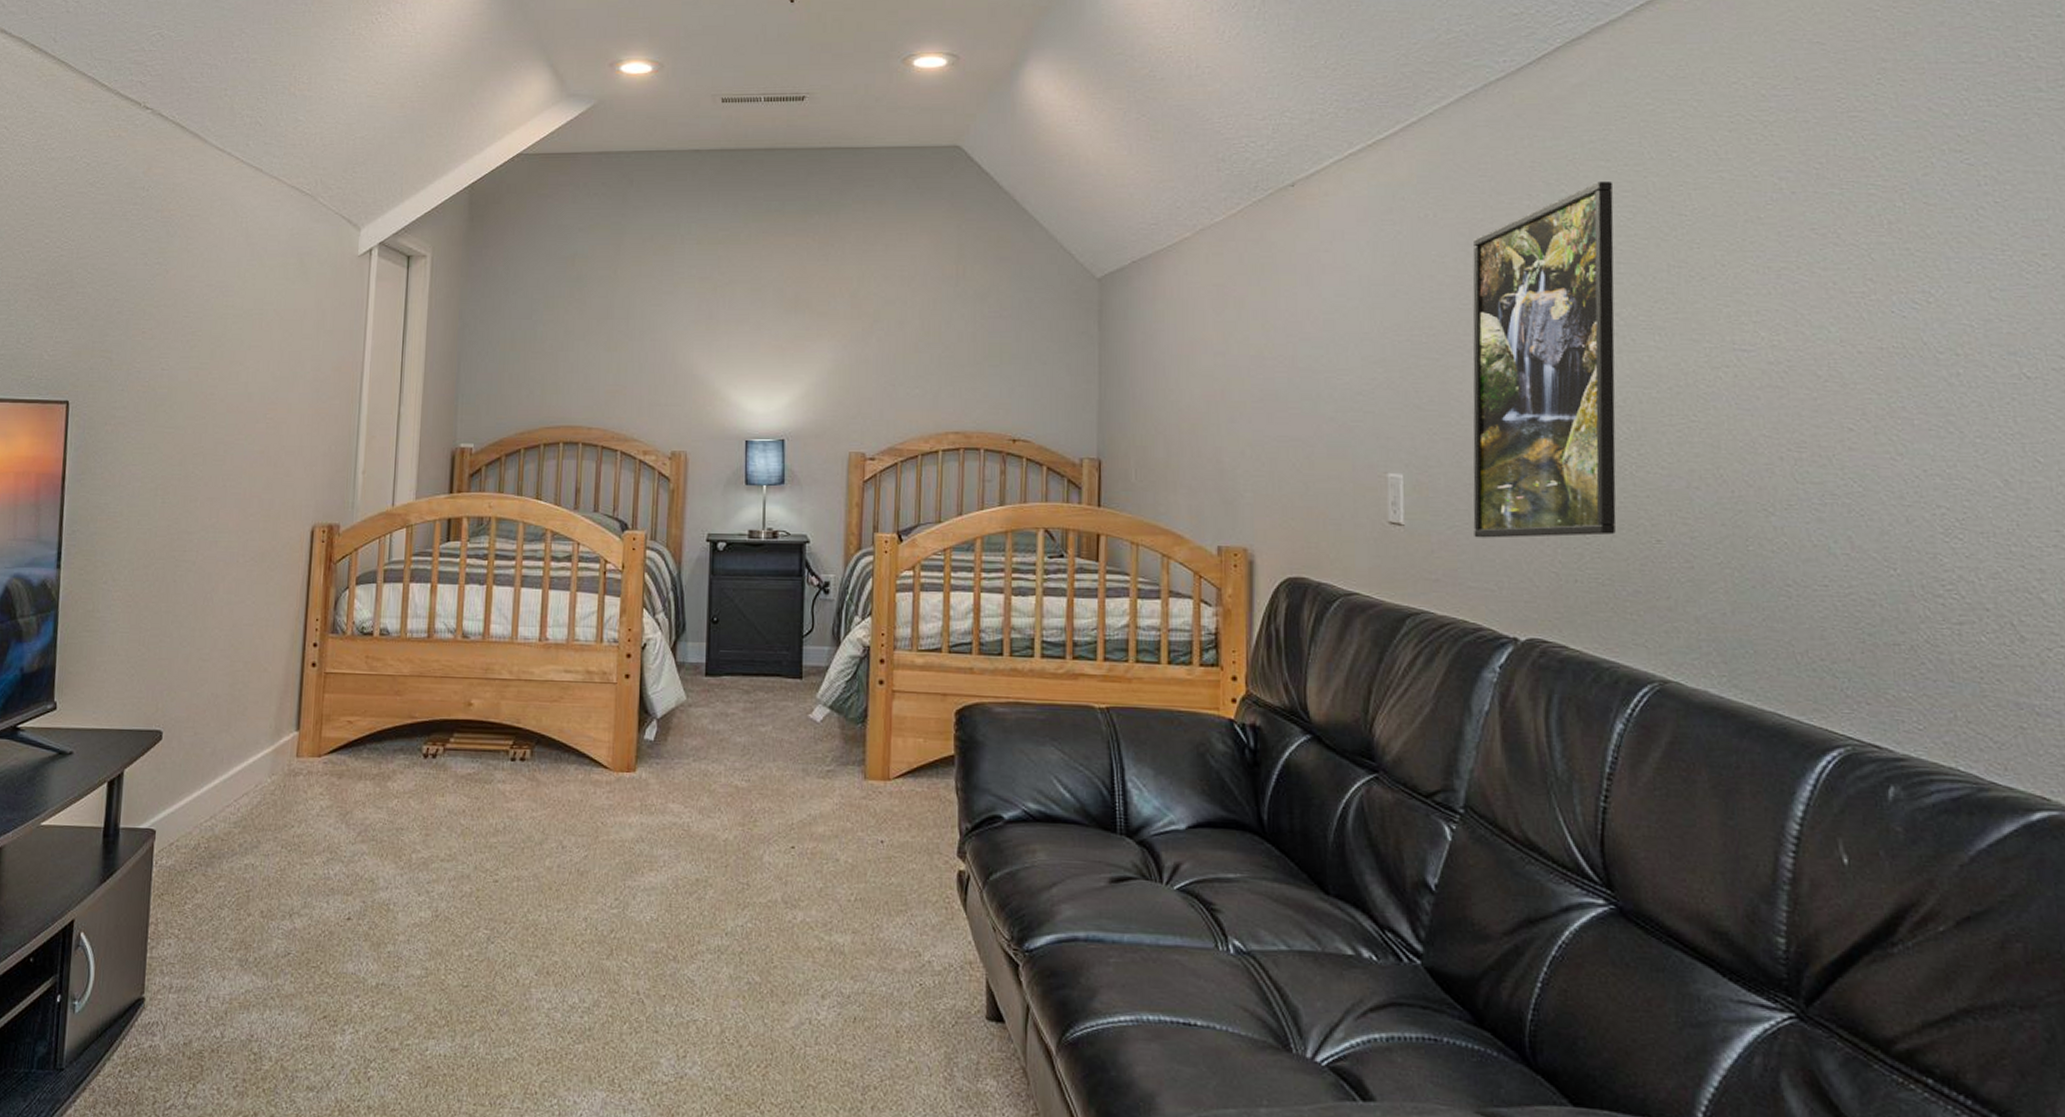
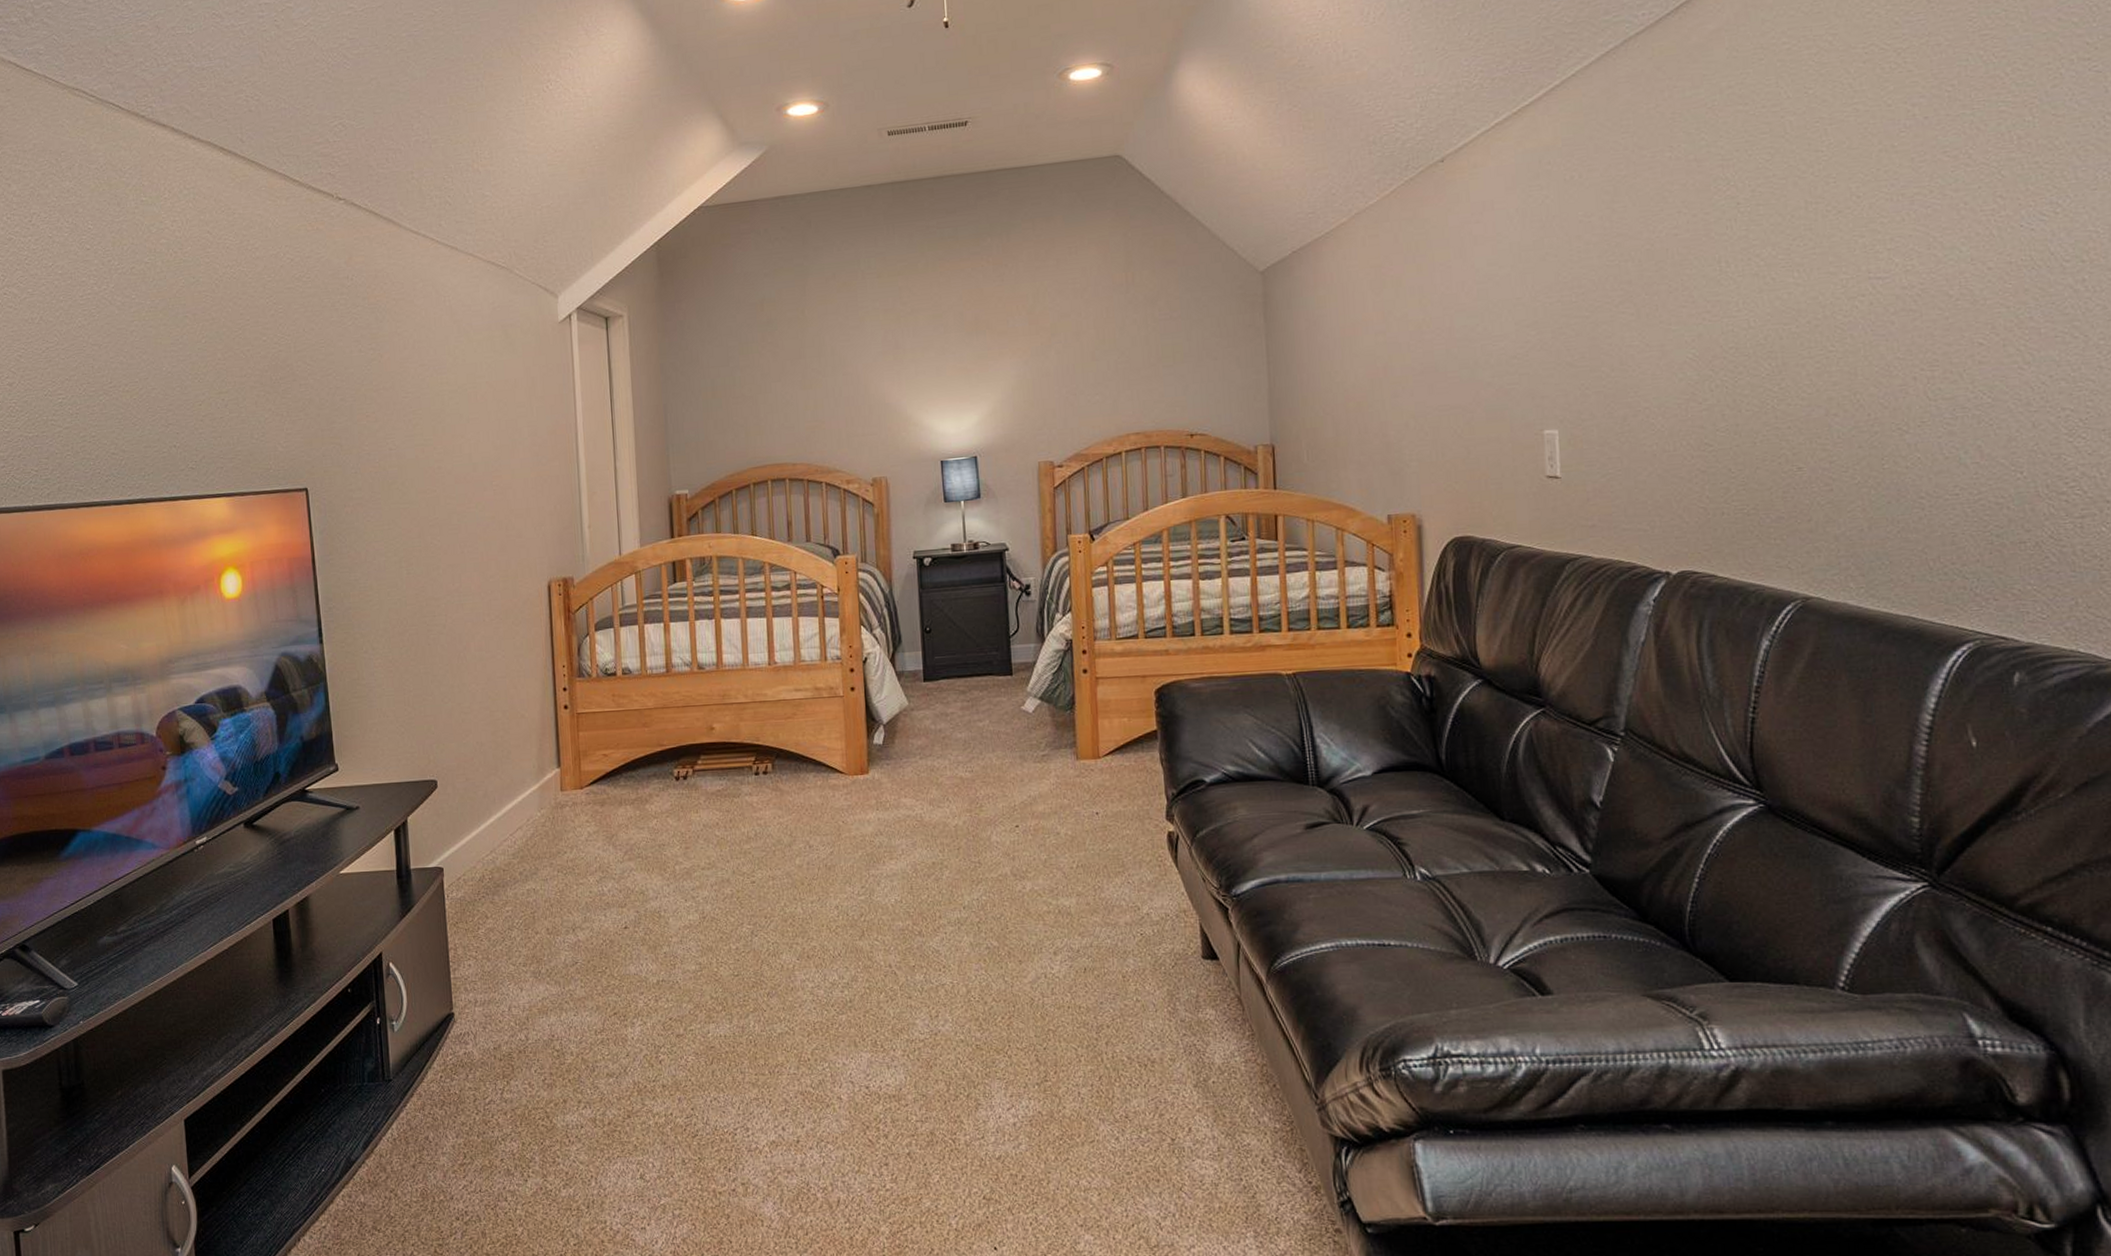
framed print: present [1472,180,1617,538] -> none [1617,124,1760,483]

